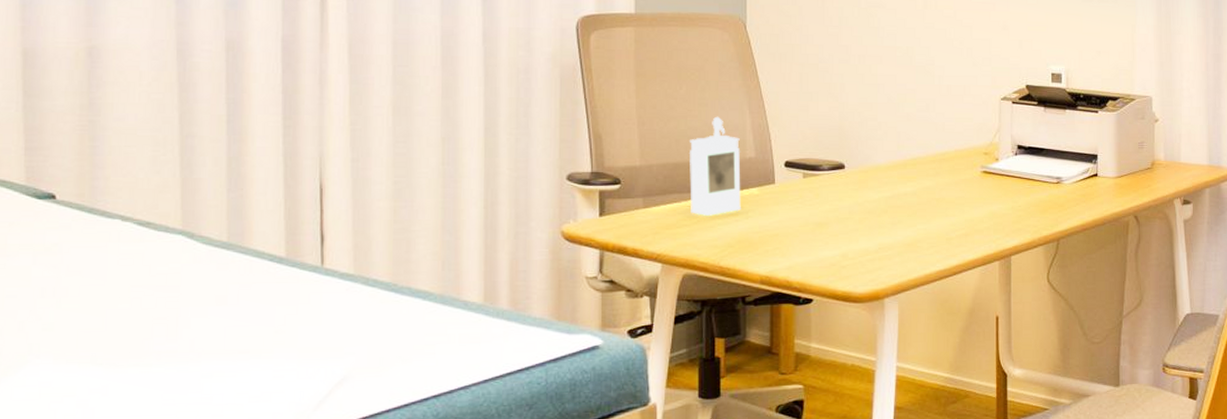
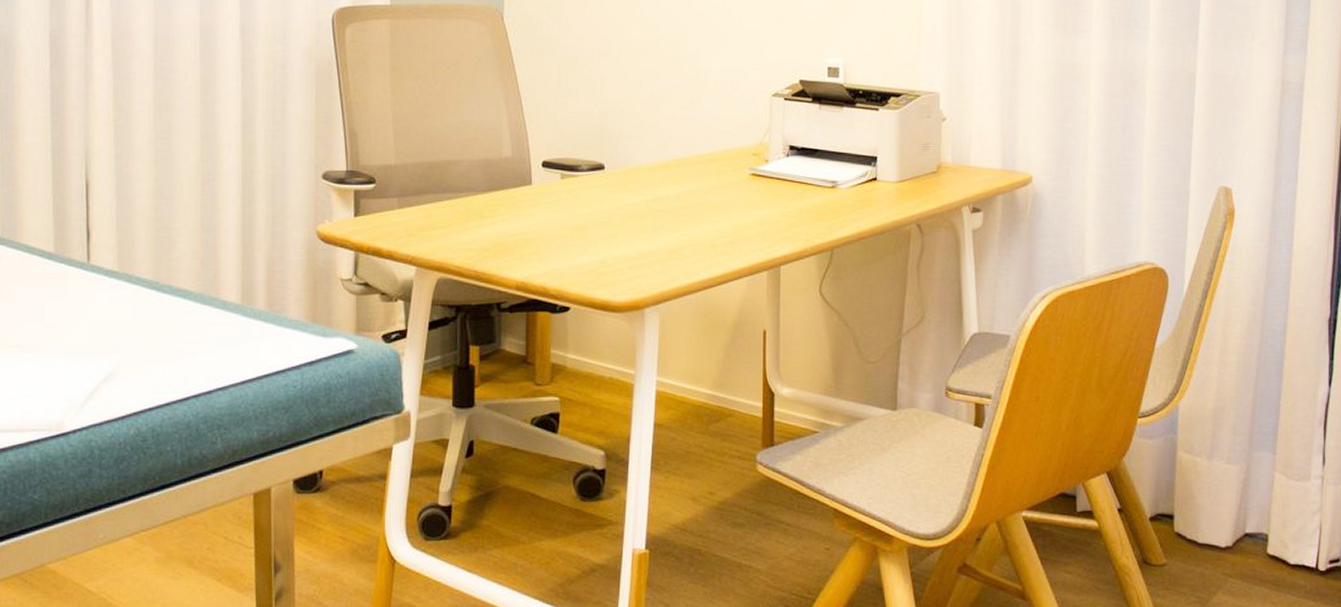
tissue box: present [690,116,741,216] -> none [445,113,497,217]

